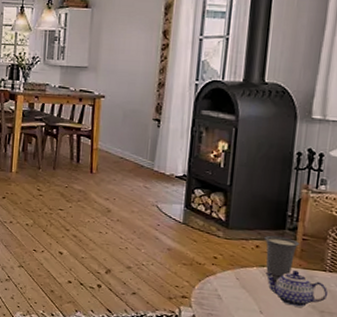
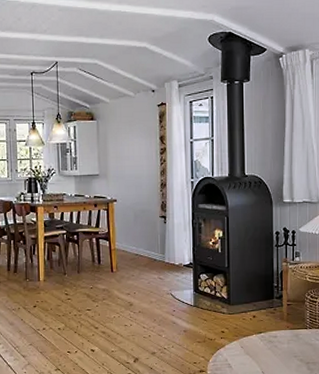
cup: present [265,235,300,281] -> none [259,305,286,343]
teapot: present [265,271,329,307] -> none [263,332,311,363]

